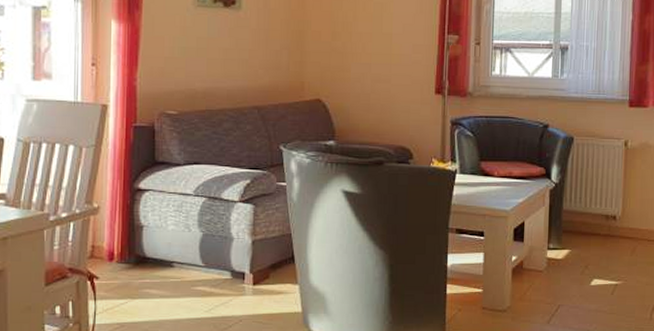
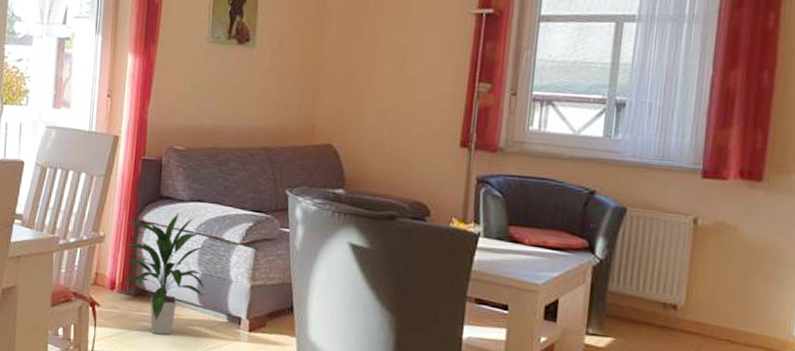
indoor plant: none [119,176,206,300] -> present [122,212,204,335]

